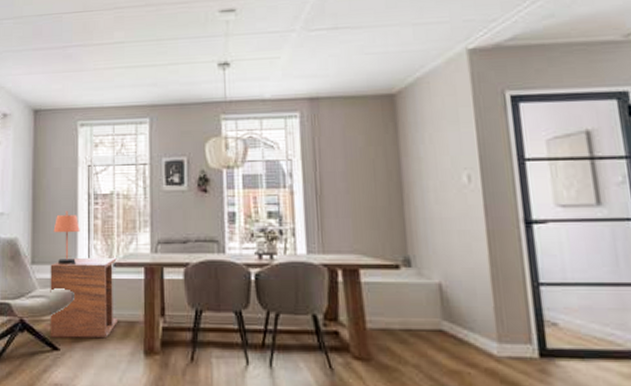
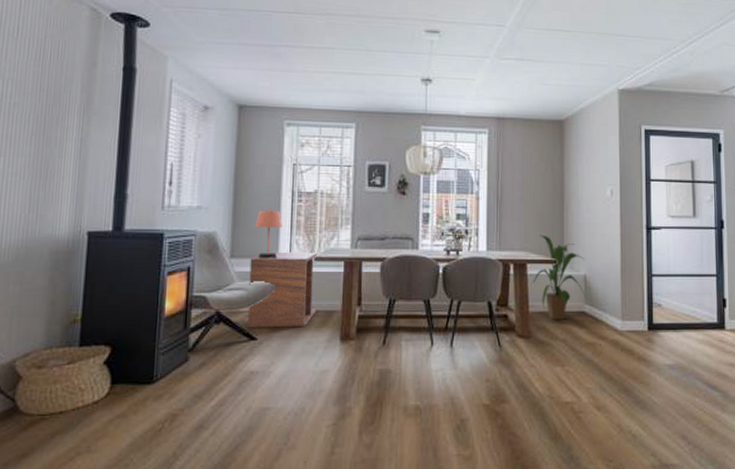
house plant: none [368,233,444,339] -> present [532,234,587,320]

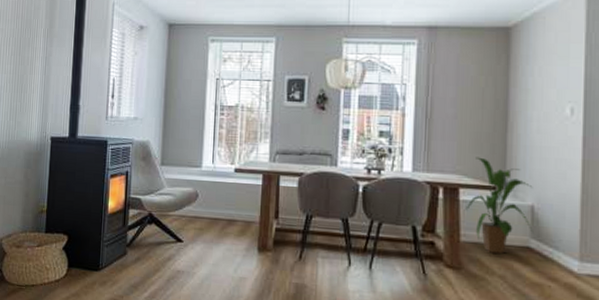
side table: present [247,251,318,328] -> none [175,161,238,235]
table lamp: present [255,207,283,258] -> none [182,119,206,168]

